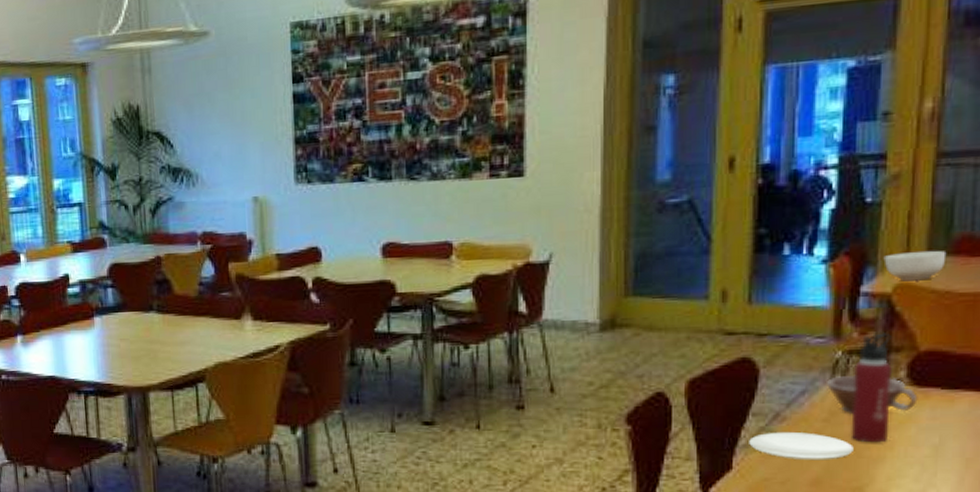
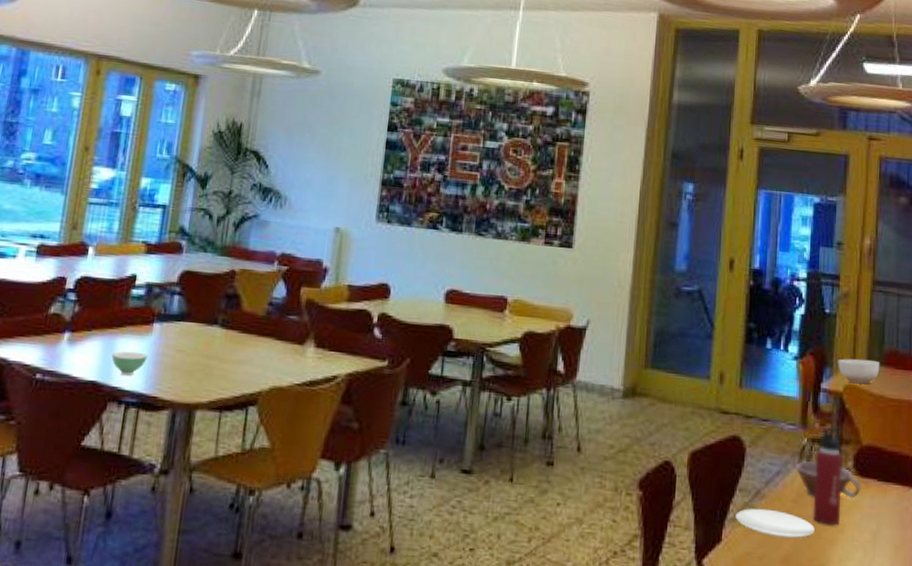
bowl: none [62,345,95,368] -> present [111,351,148,376]

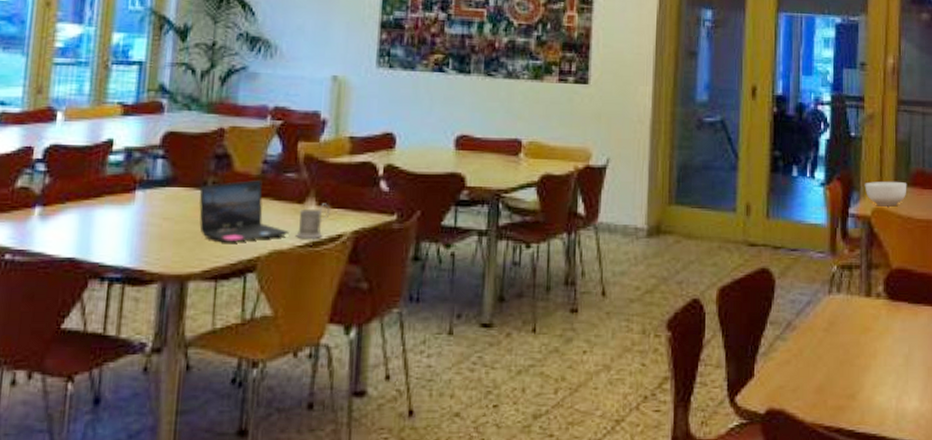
bowl: present [111,351,148,376] -> none [90,223,131,249]
laptop: none [208,320,289,377] -> present [198,180,289,243]
mug: none [295,345,328,378] -> present [296,203,331,240]
plate: present [736,508,815,539] -> none [767,340,847,369]
cup: present [796,459,861,499] -> none [826,286,892,325]
water bottle: present [813,426,844,526] -> none [845,251,874,352]

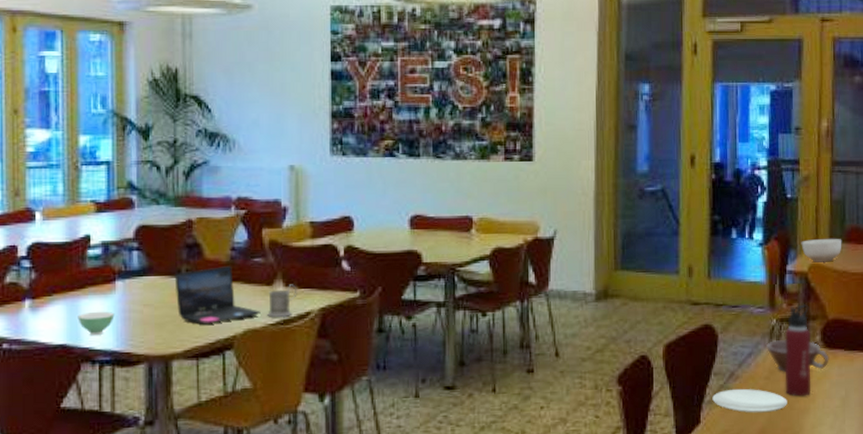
bowl: none [90,223,131,249] -> present [77,311,115,335]
plate: none [767,340,847,369] -> present [712,388,787,414]
cup: none [826,286,892,325] -> present [767,338,829,373]
water bottle: none [845,251,874,352] -> present [784,304,812,397]

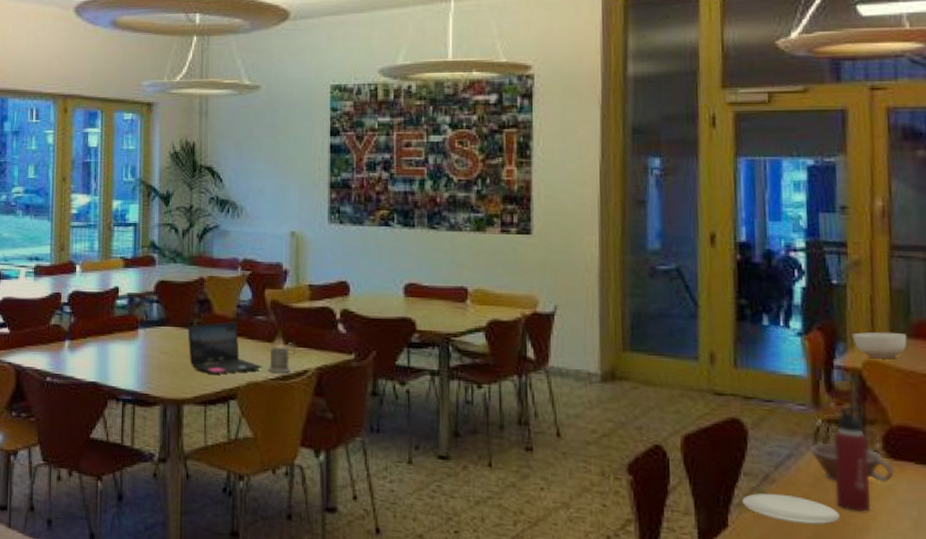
bowl: present [77,311,115,335] -> none [106,354,136,376]

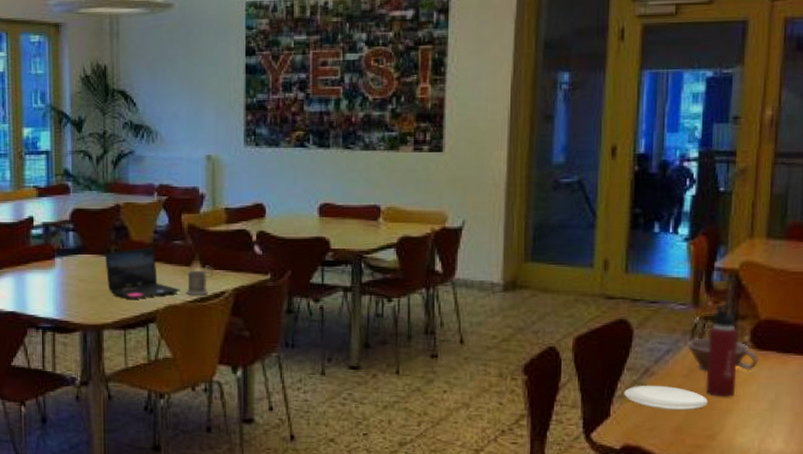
bowl: present [852,331,908,359] -> none [733,234,782,260]

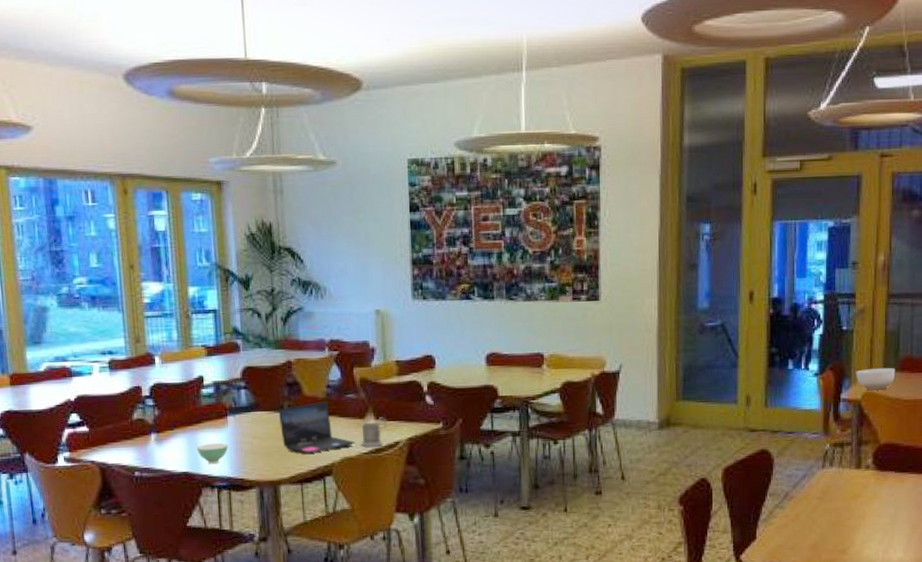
bowl: none [24,284,55,304] -> present [196,442,228,464]
plate: present [624,385,708,411] -> none [768,507,839,530]
cup: present [687,336,759,372] -> none [820,461,880,493]
water bottle: present [705,303,740,397] -> none [837,430,864,515]
bowl: none [733,234,782,260] -> present [855,367,896,391]

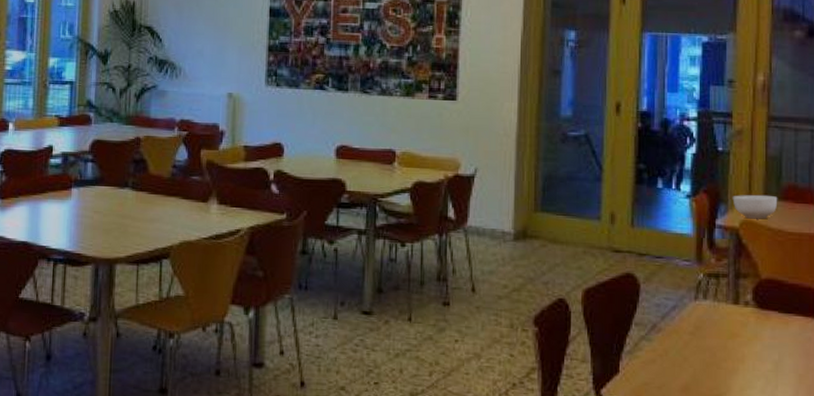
bowl: present [196,442,228,464] -> none [38,214,69,236]
laptop: present [278,402,355,454] -> none [121,182,196,234]
mug: present [361,417,387,448] -> none [201,202,230,233]

